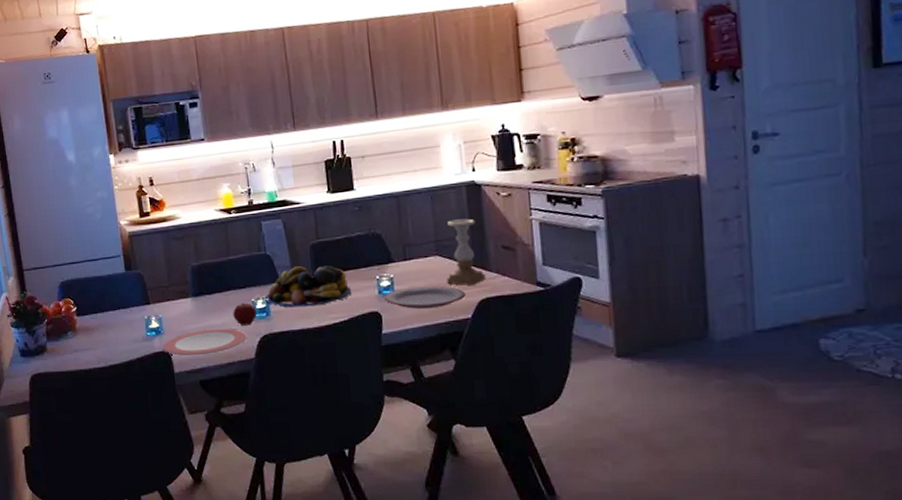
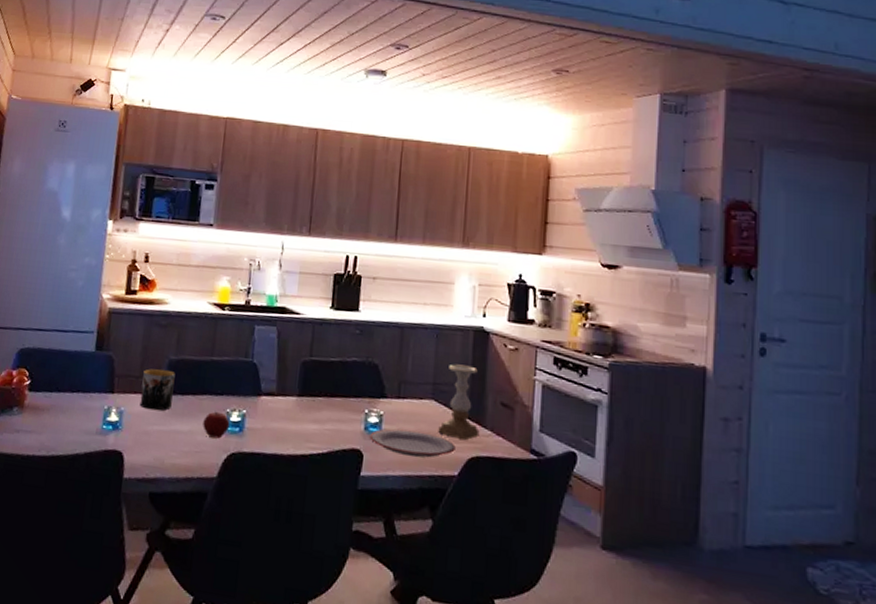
plate: present [162,328,247,357] -> none [116,433,213,464]
mug: none [171,275,202,313] -> present [139,369,175,411]
fruit bowl: present [265,265,352,308] -> none [241,382,337,431]

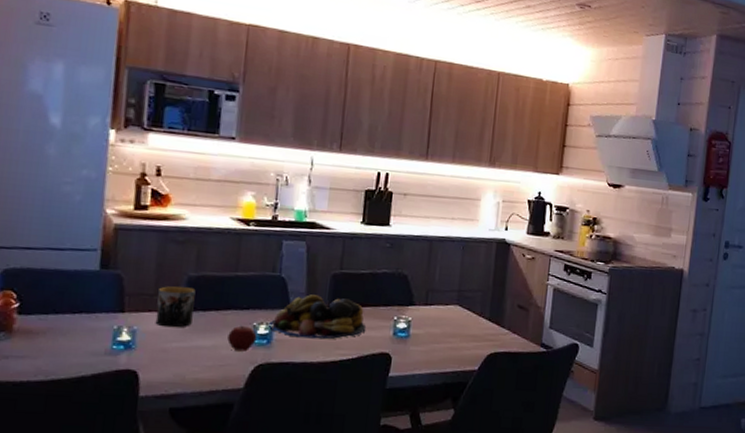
fruit bowl: none [241,382,337,431] -> present [269,294,367,340]
plate: present [369,428,456,458] -> none [398,332,477,357]
candle holder: present [438,364,480,440] -> none [461,273,499,338]

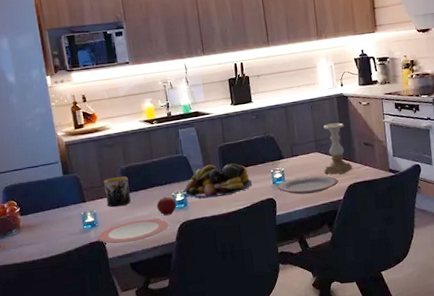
plate: none [129,350,239,380] -> present [97,218,169,244]
plate: none [398,332,477,357] -> present [277,175,338,195]
candle holder: none [461,273,499,338] -> present [323,123,353,174]

